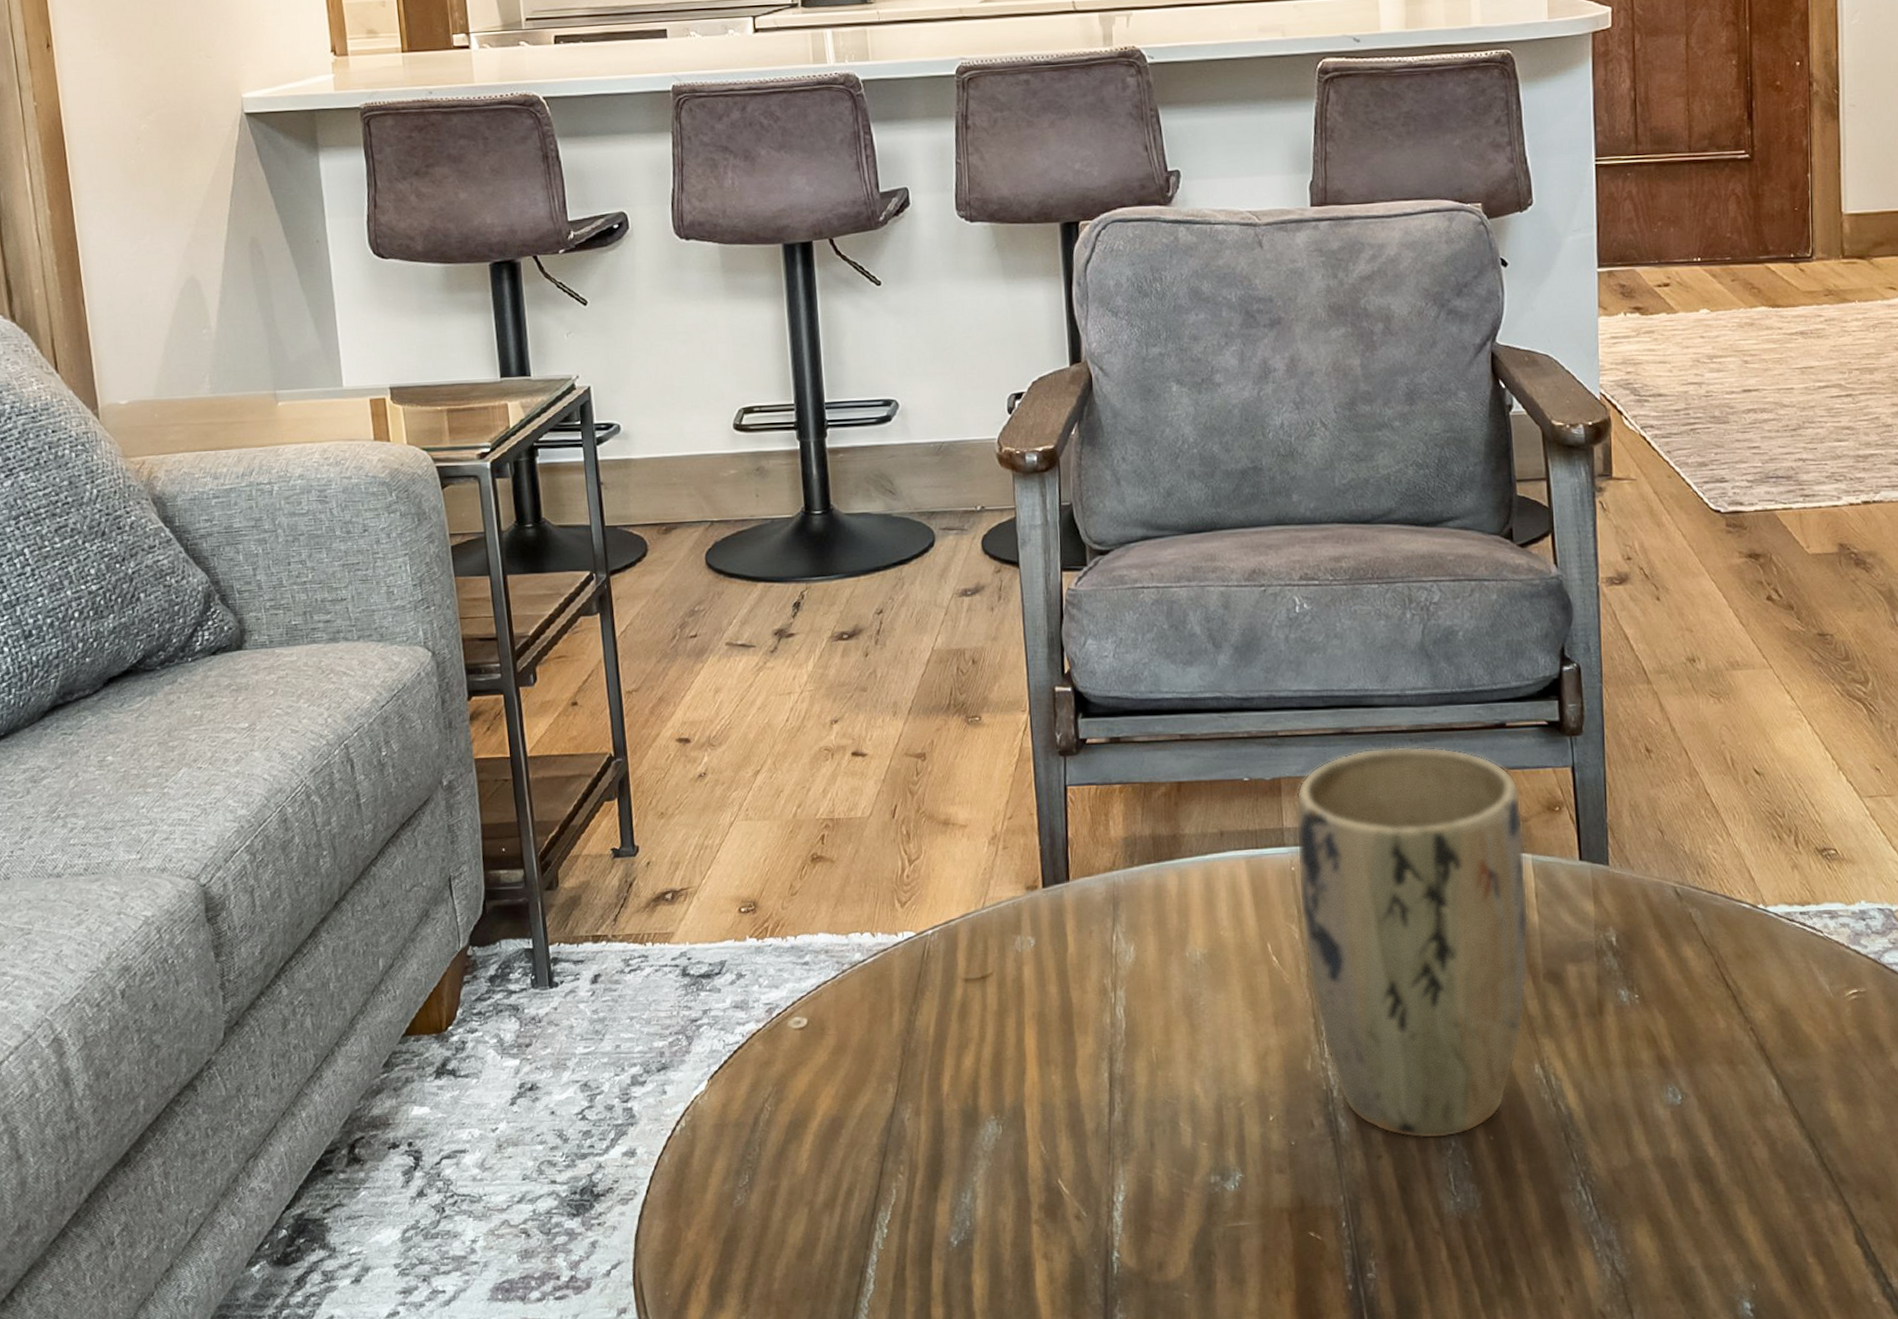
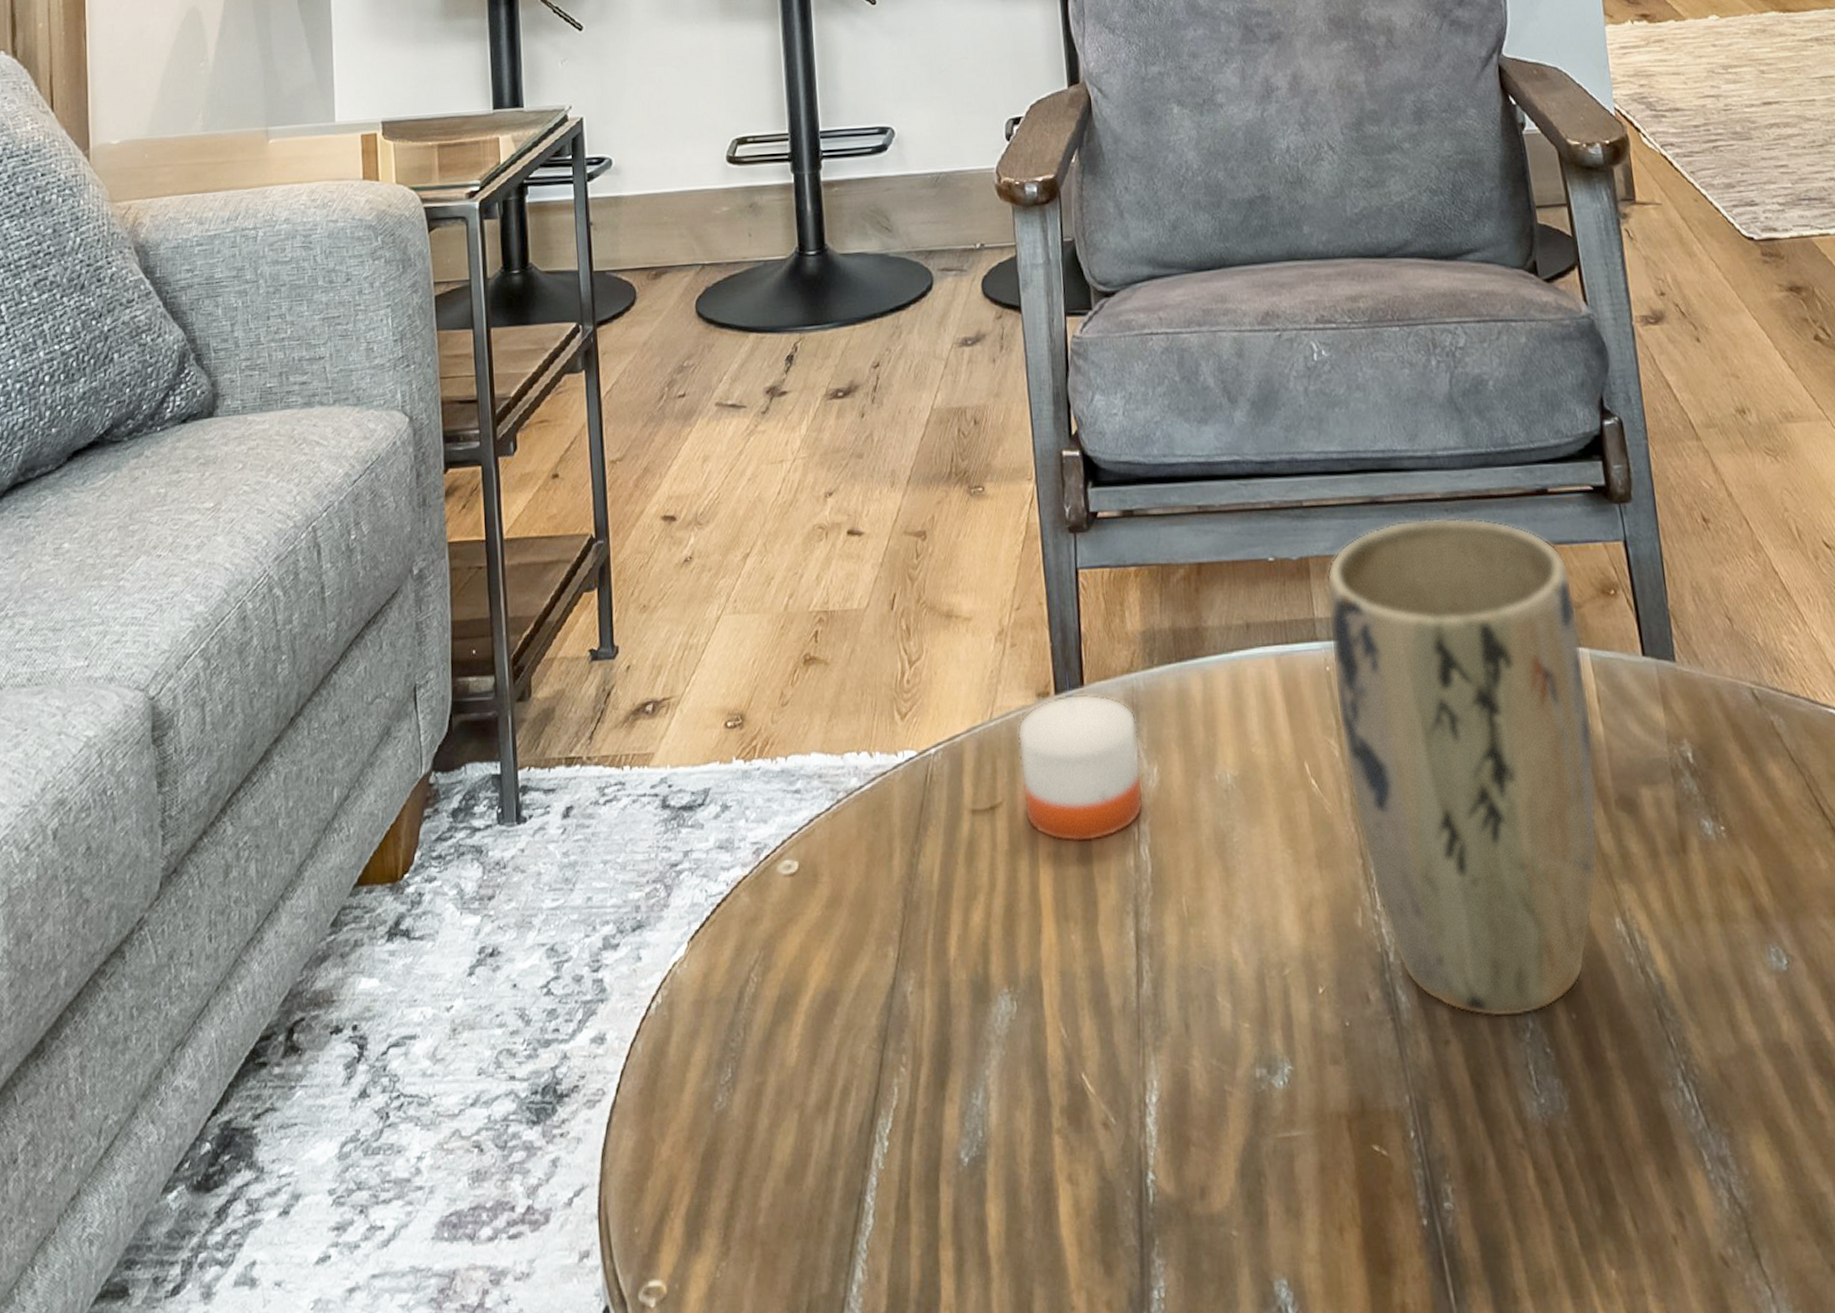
candle: none [1007,872,1121,1005] -> present [1017,675,1145,843]

